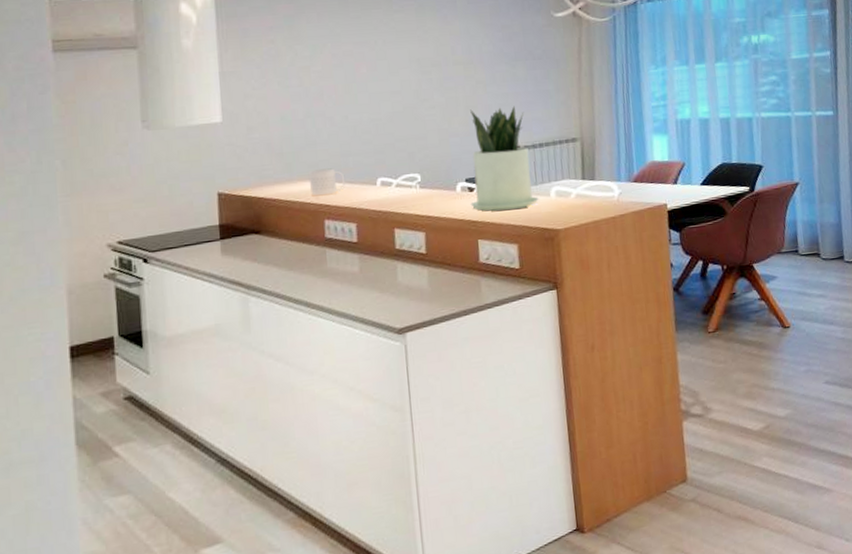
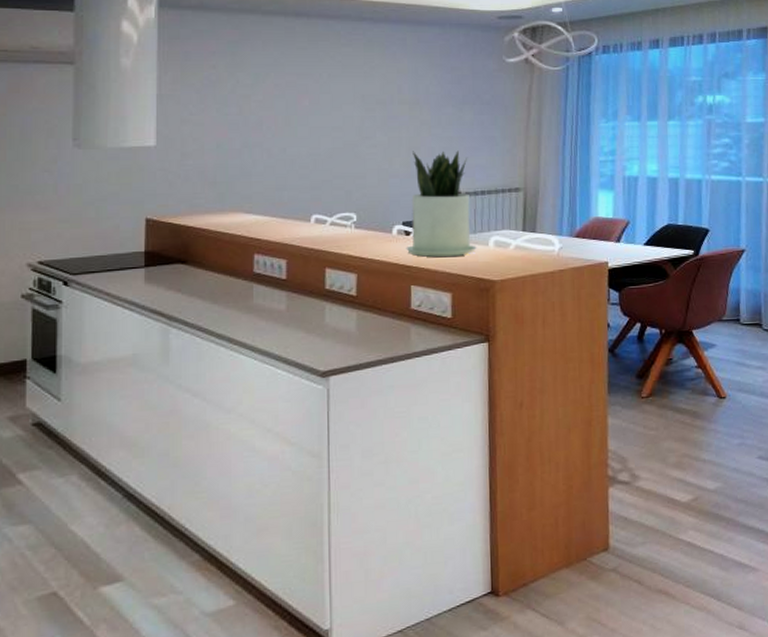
mug: present [308,168,346,197] -> none [241,200,279,229]

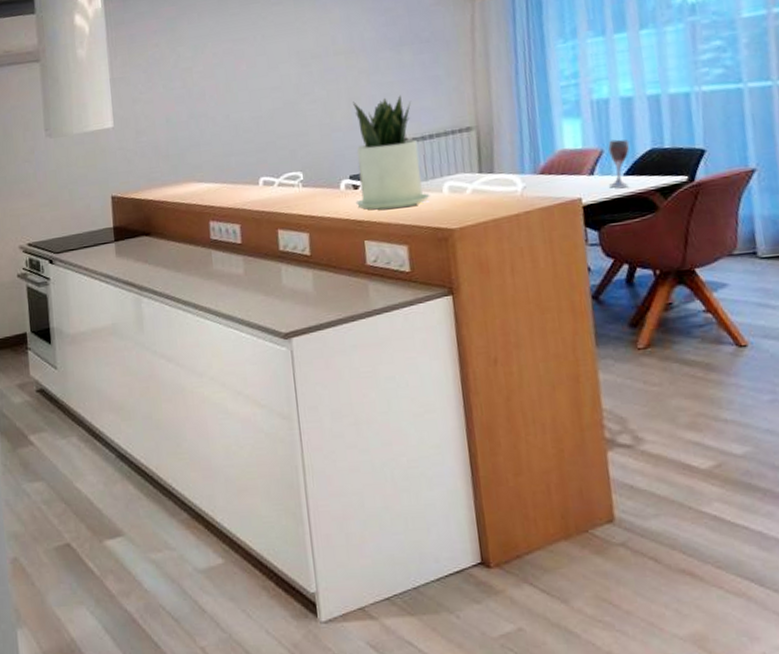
cup: none [632,213,651,256] -> present [608,139,630,188]

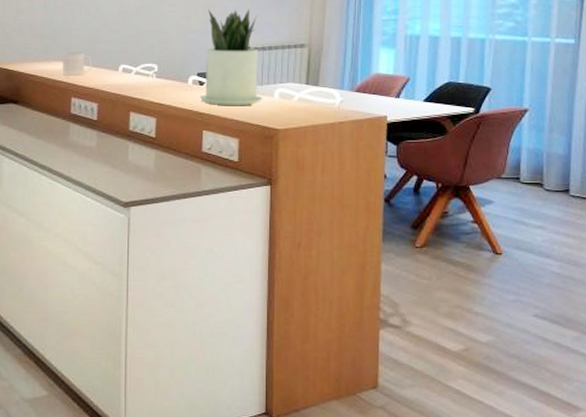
mug: none [192,168,229,198] -> present [62,51,93,76]
cup: present [608,139,630,188] -> none [411,70,432,112]

